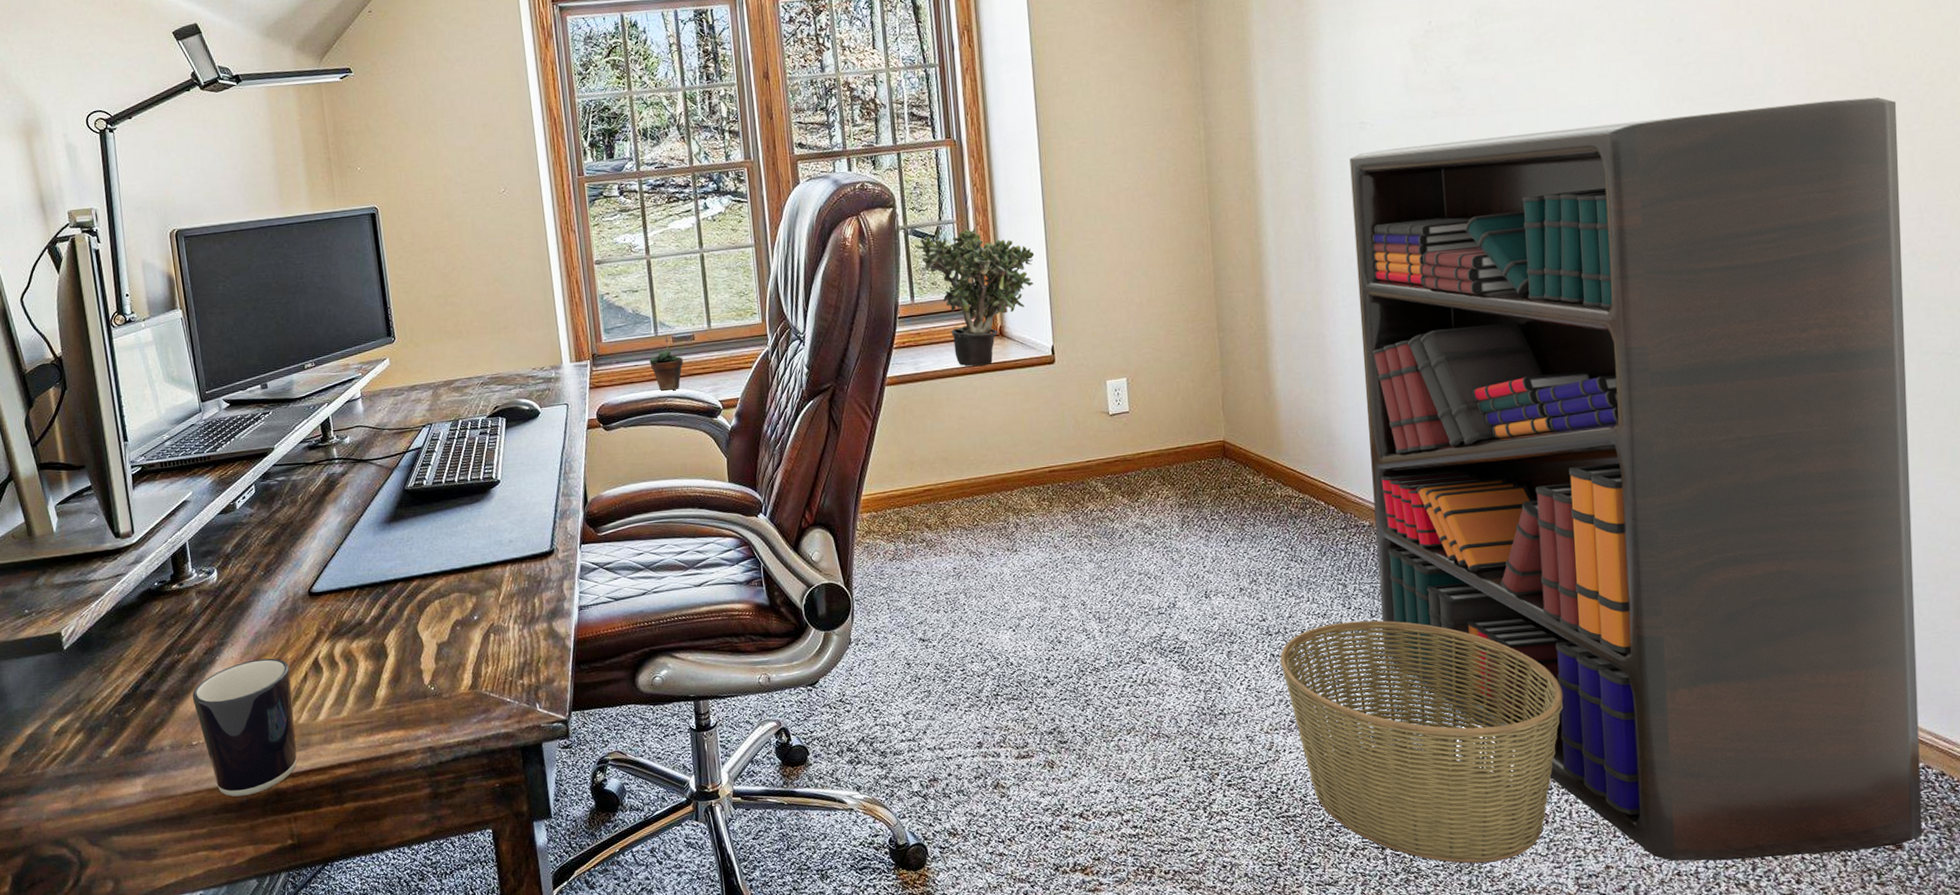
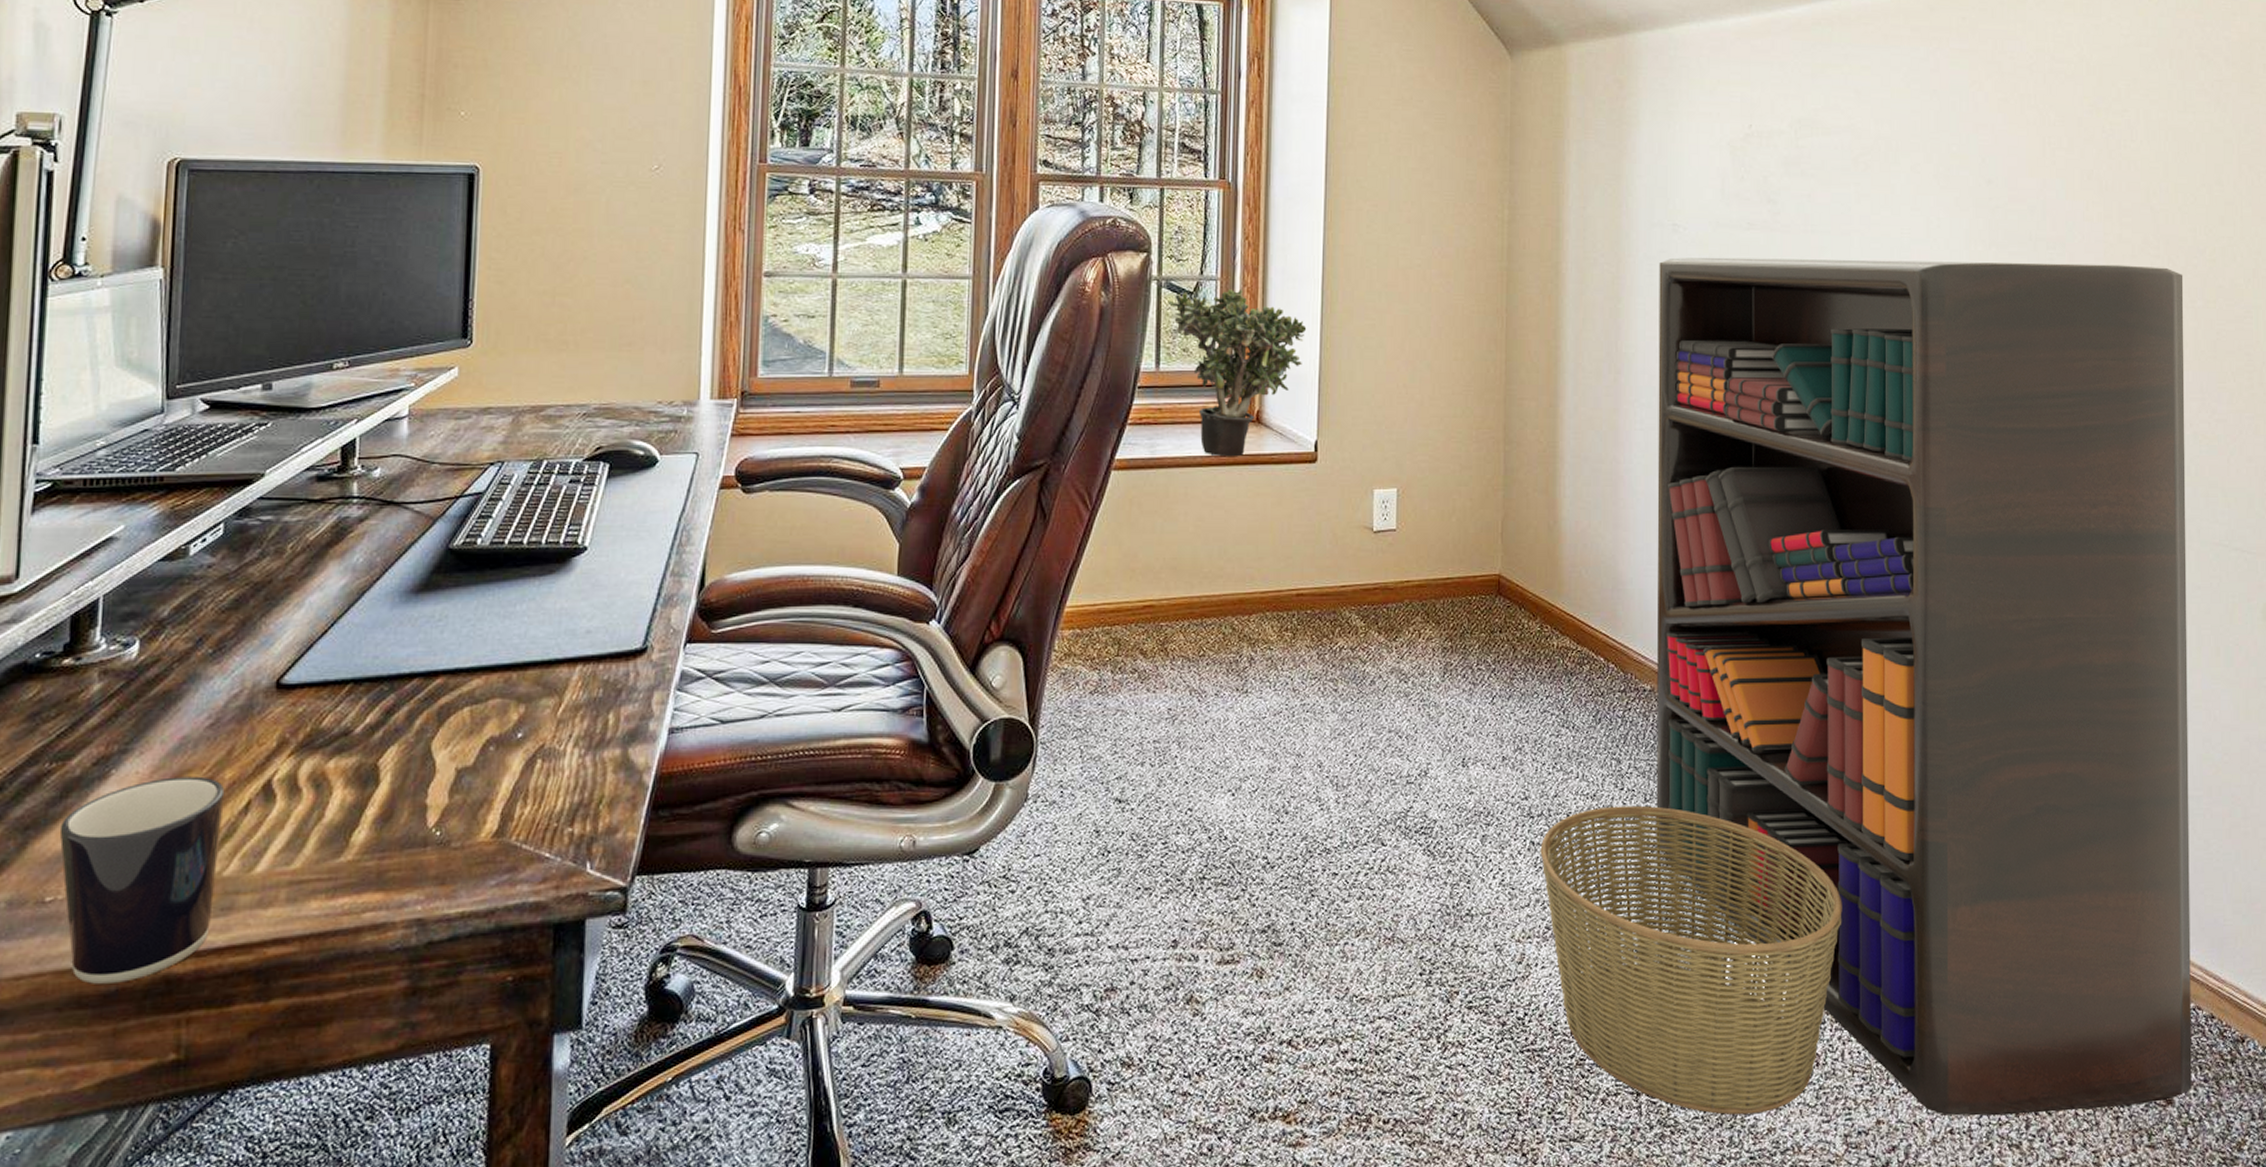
succulent plant: present [649,336,684,392] -> none [816,378,862,450]

